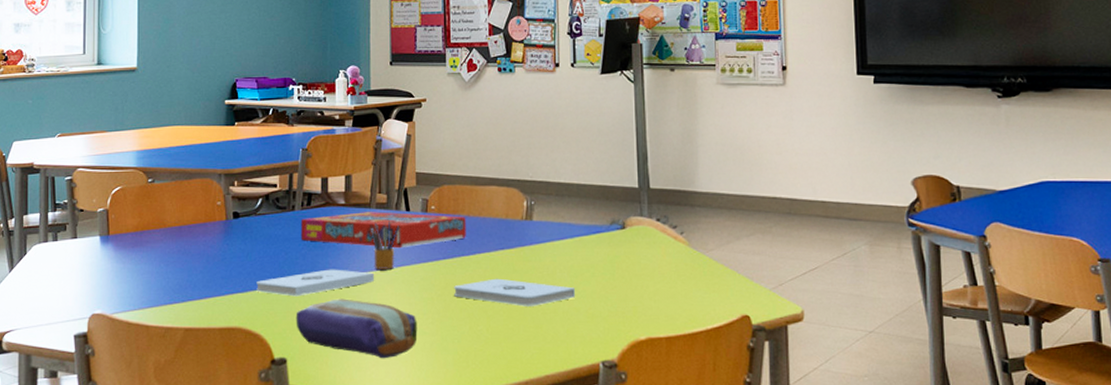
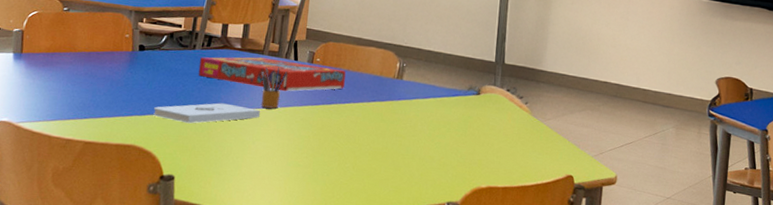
pencil case: present [296,298,418,359] -> none [186,129,294,184]
notepad: present [454,278,575,306] -> none [328,125,432,152]

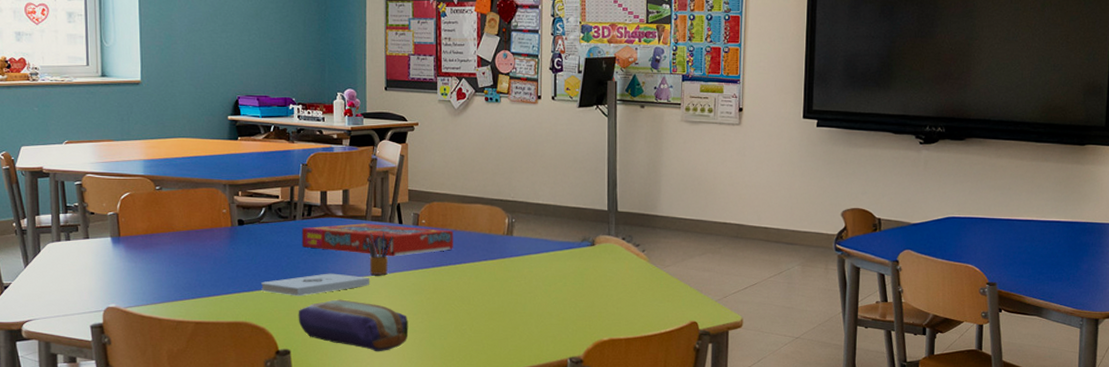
pencil case: none [186,129,294,184] -> present [298,299,409,352]

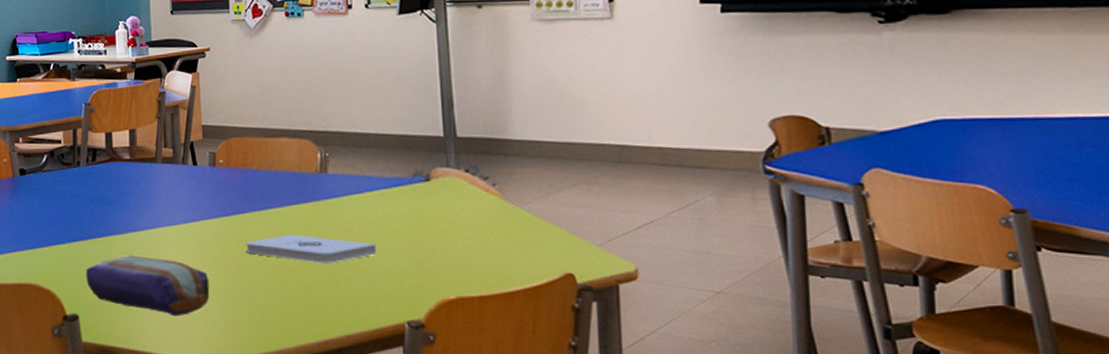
notepad: present [261,273,369,296] -> none [45,225,163,253]
snack box: present [301,223,453,257] -> none [86,166,257,204]
pencil box: present [367,232,393,275] -> none [158,175,188,226]
notepad: none [442,285,548,310] -> present [246,234,376,264]

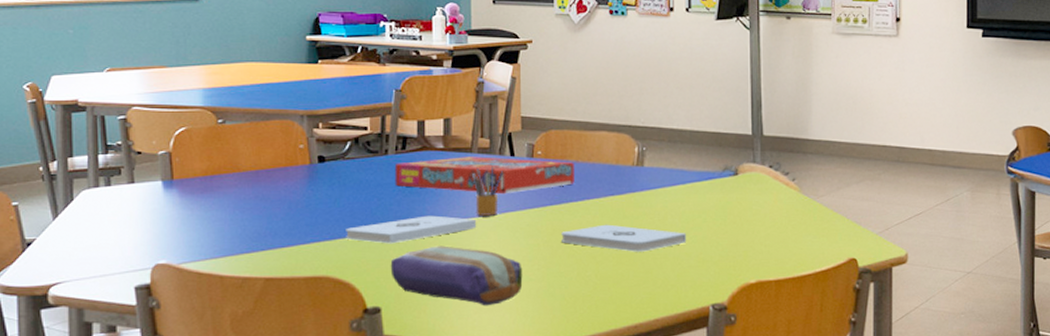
notepad: none [45,225,163,253] -> present [346,215,476,244]
snack box: none [86,166,257,204] -> present [394,156,574,194]
pencil box: none [158,175,188,226] -> present [472,166,504,216]

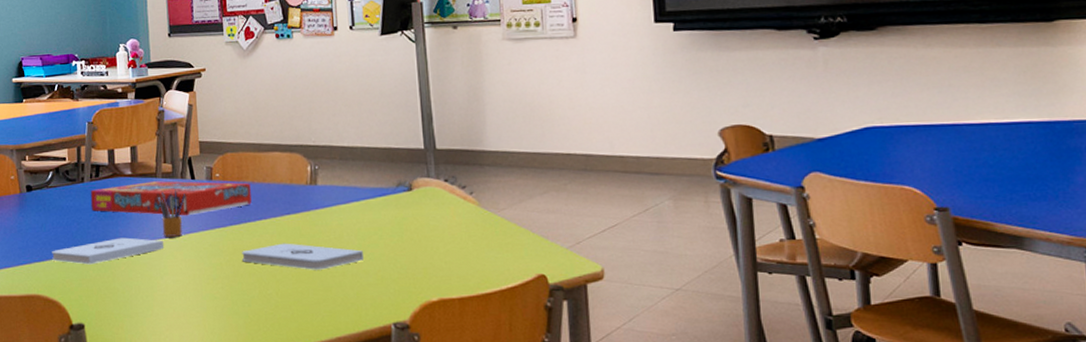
pencil case: present [390,245,523,306] -> none [90,266,209,323]

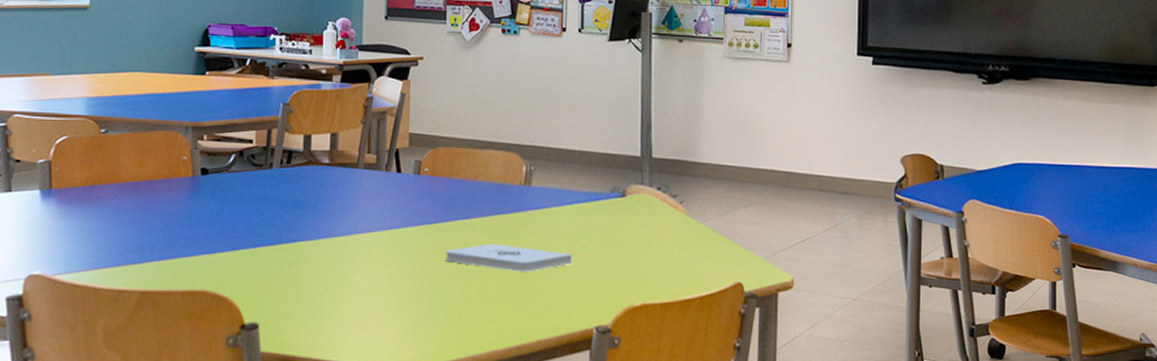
notepad: present [52,237,163,265] -> none [226,231,359,259]
snack box: present [90,181,252,216] -> none [278,172,461,211]
pencil box: present [158,189,186,237] -> none [357,182,390,232]

